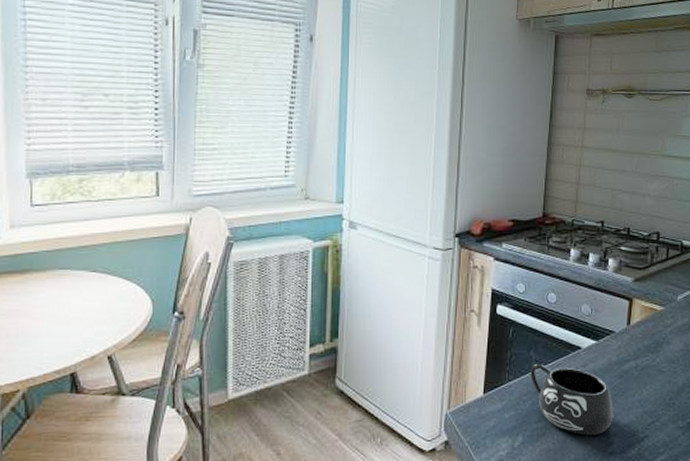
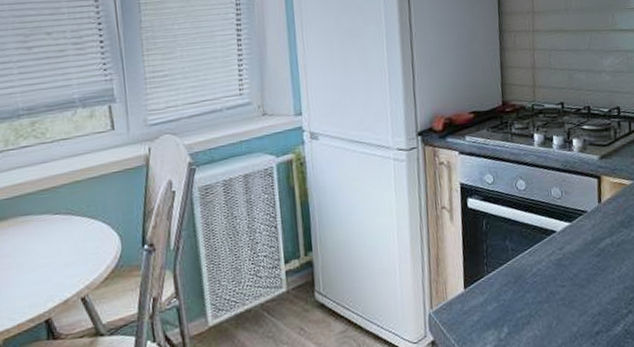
mug: present [530,363,613,435] -> none [508,252,596,319]

